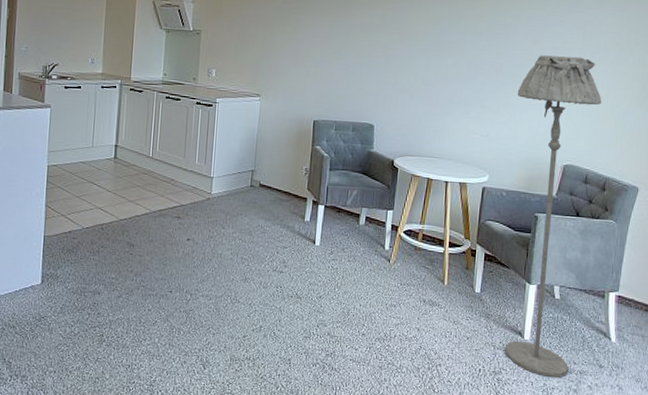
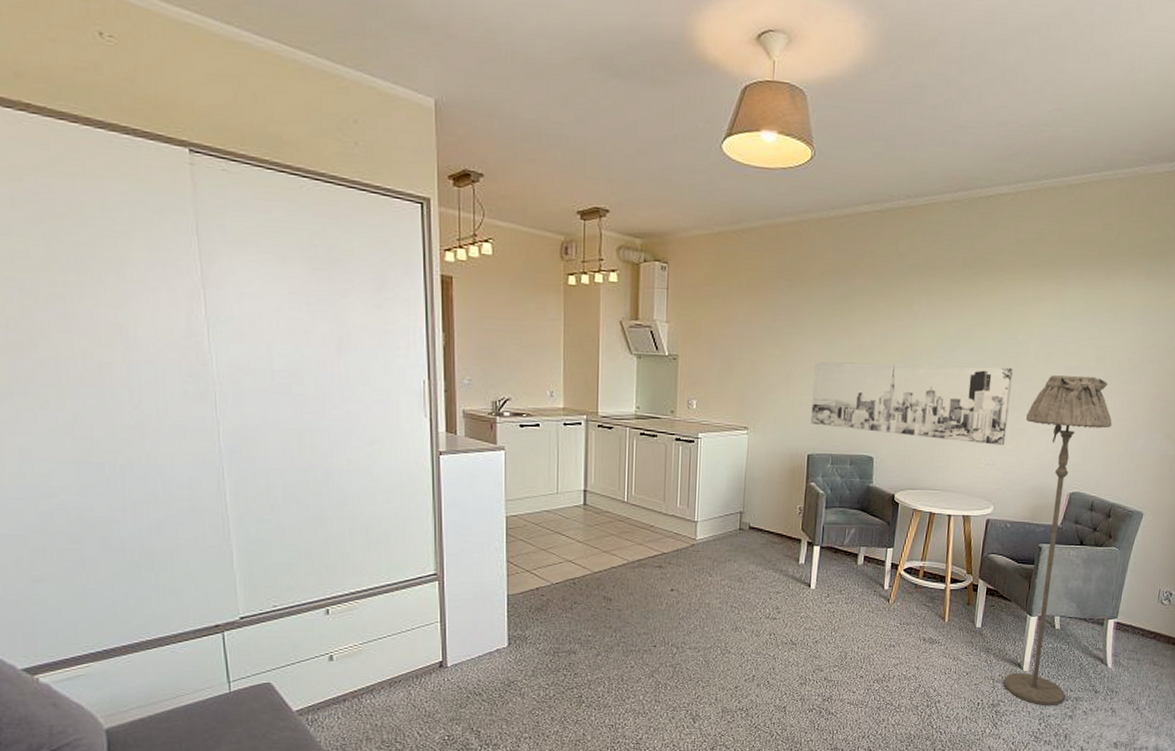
wall art: none [317,38,503,118] -> present [811,361,1013,445]

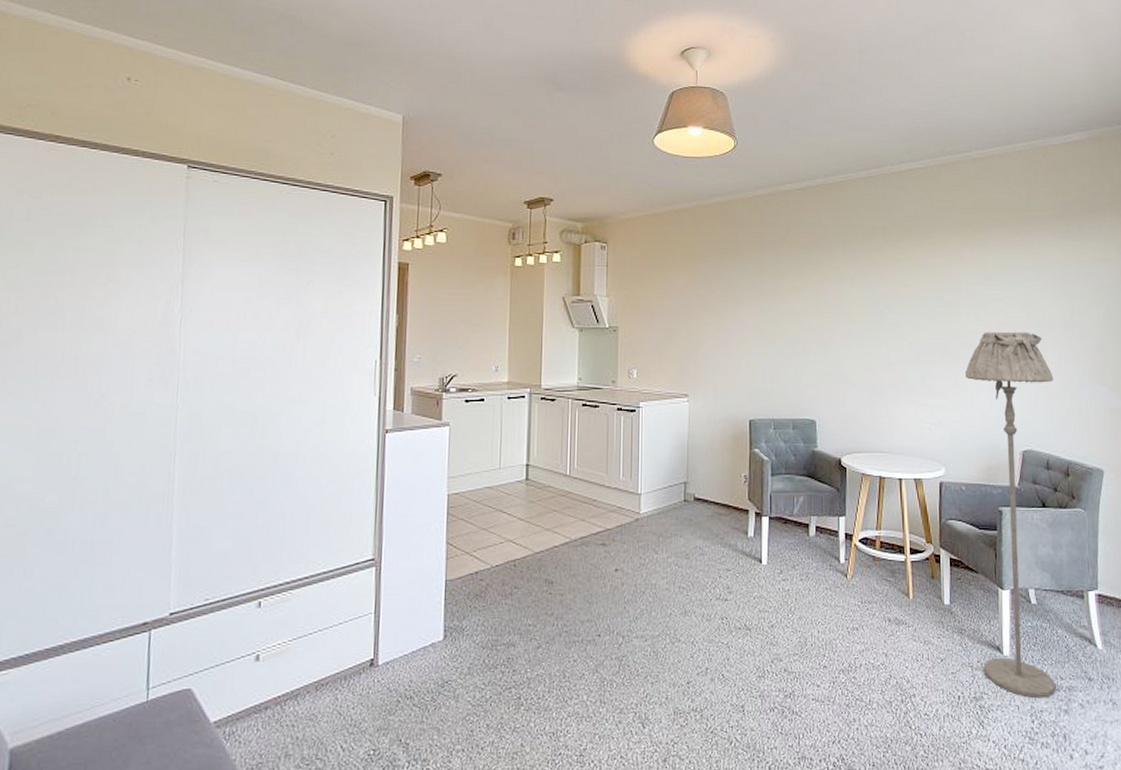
wall art: present [811,361,1013,445] -> none [750,326,948,404]

